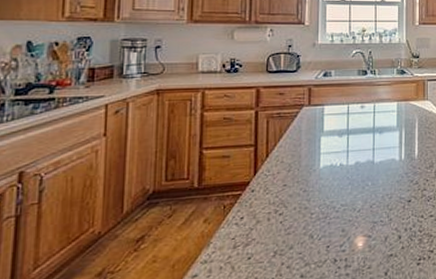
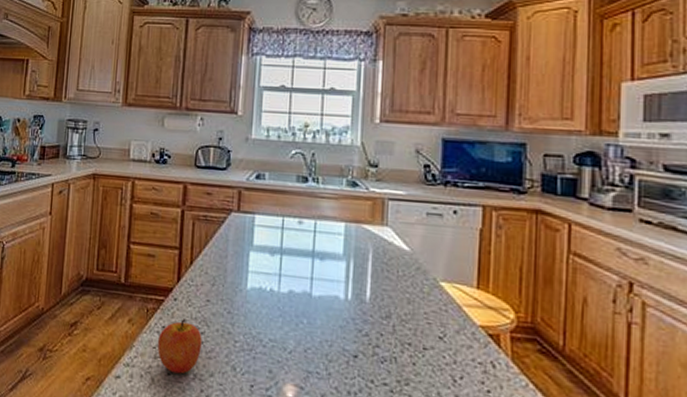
apple: none [236,206,281,256] -> present [157,319,202,374]

